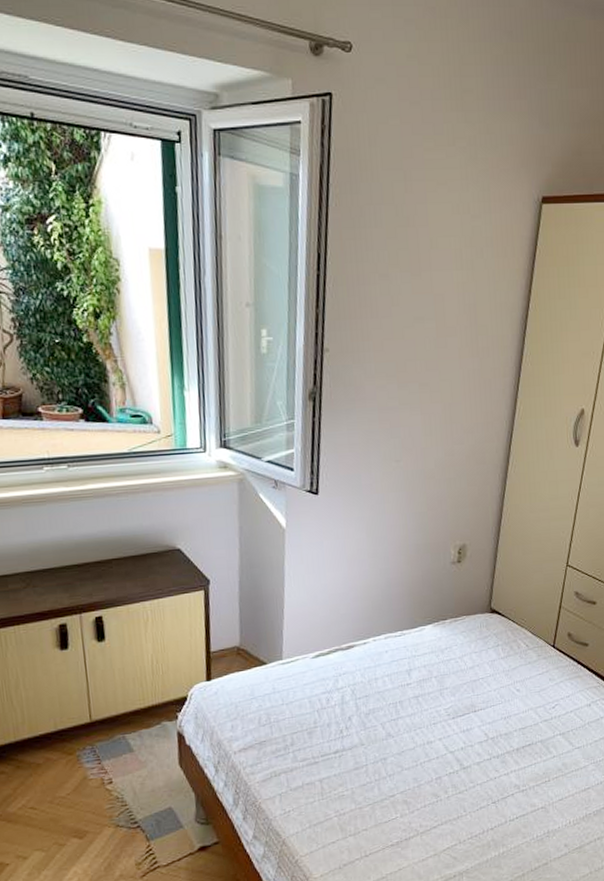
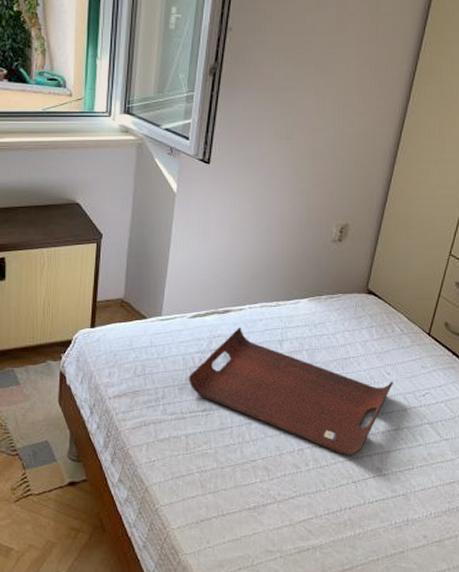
serving tray: none [317,661,523,777] -> present [189,326,393,455]

